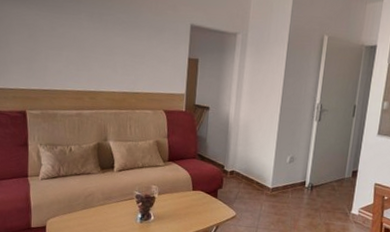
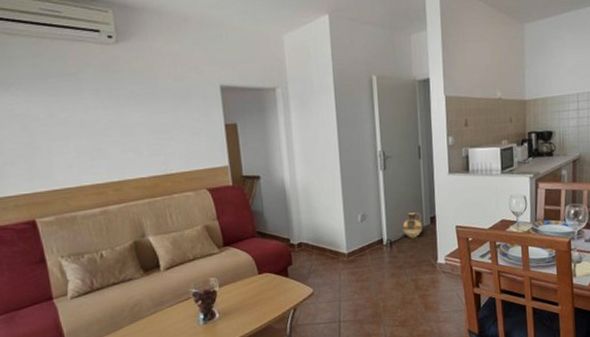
ceramic jug: none [324,162,345,187] -> present [401,212,423,239]

